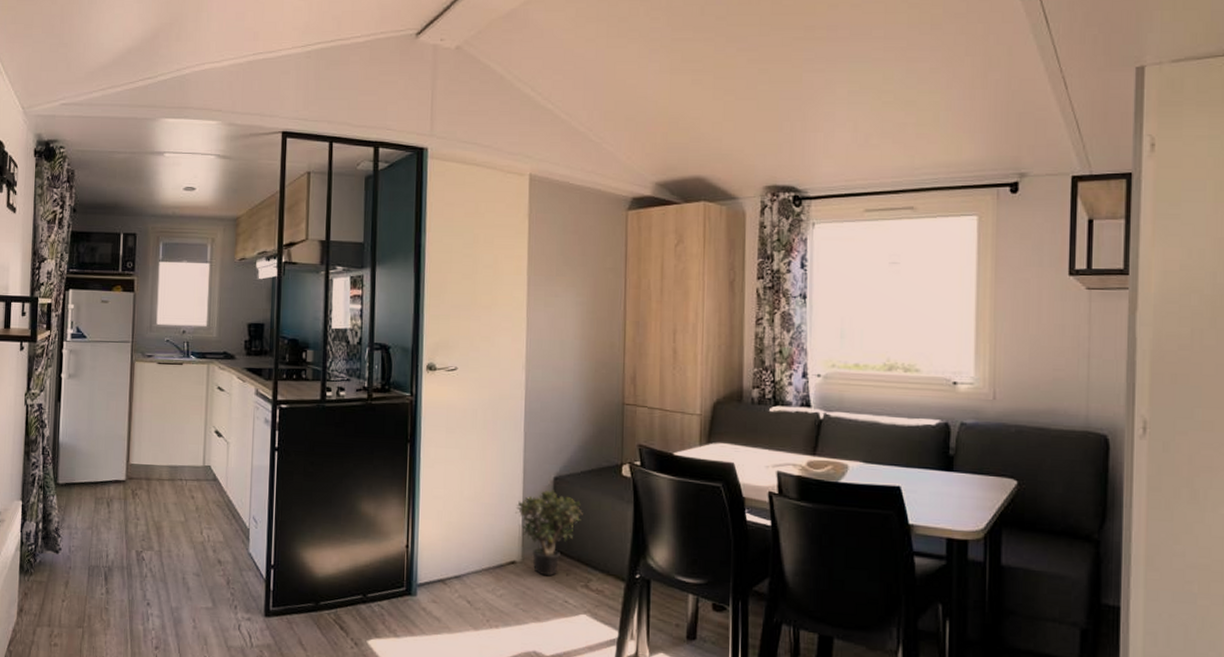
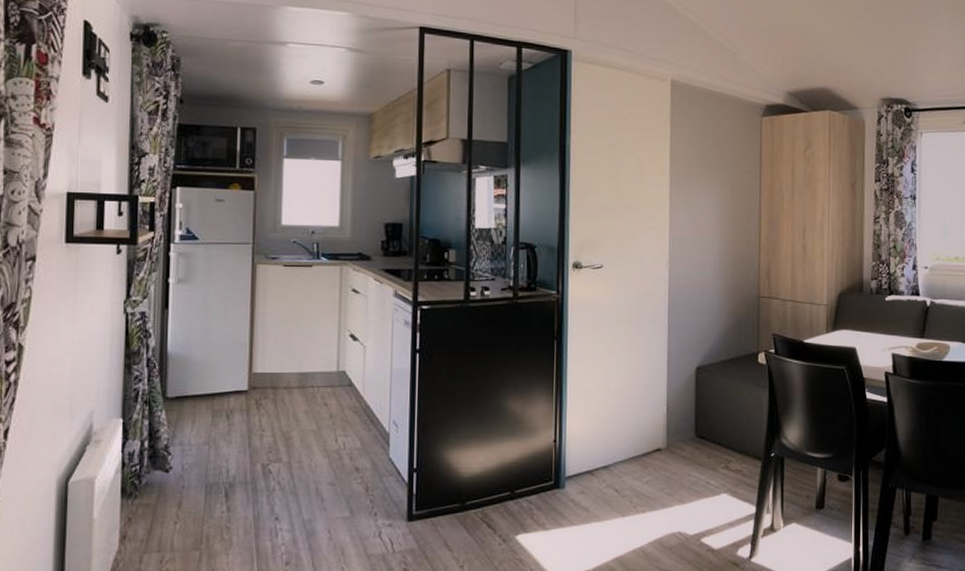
potted plant: present [515,490,583,576] -> none [660,379,723,461]

